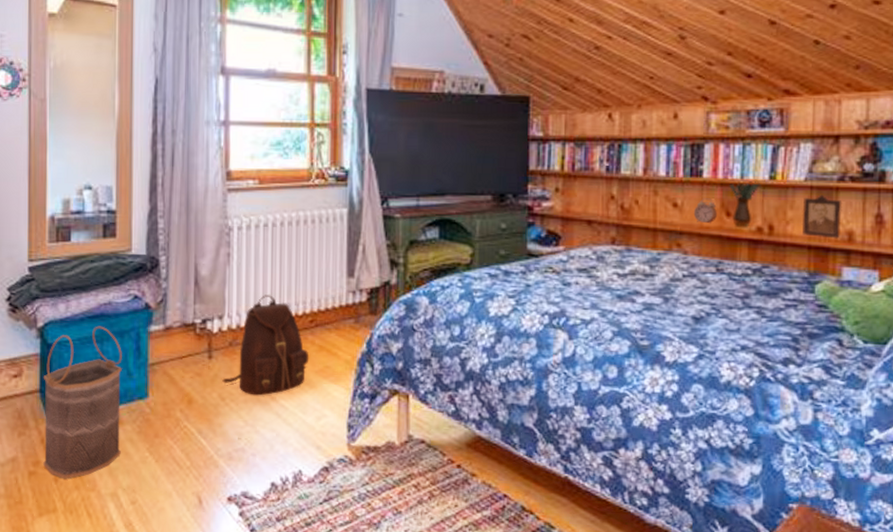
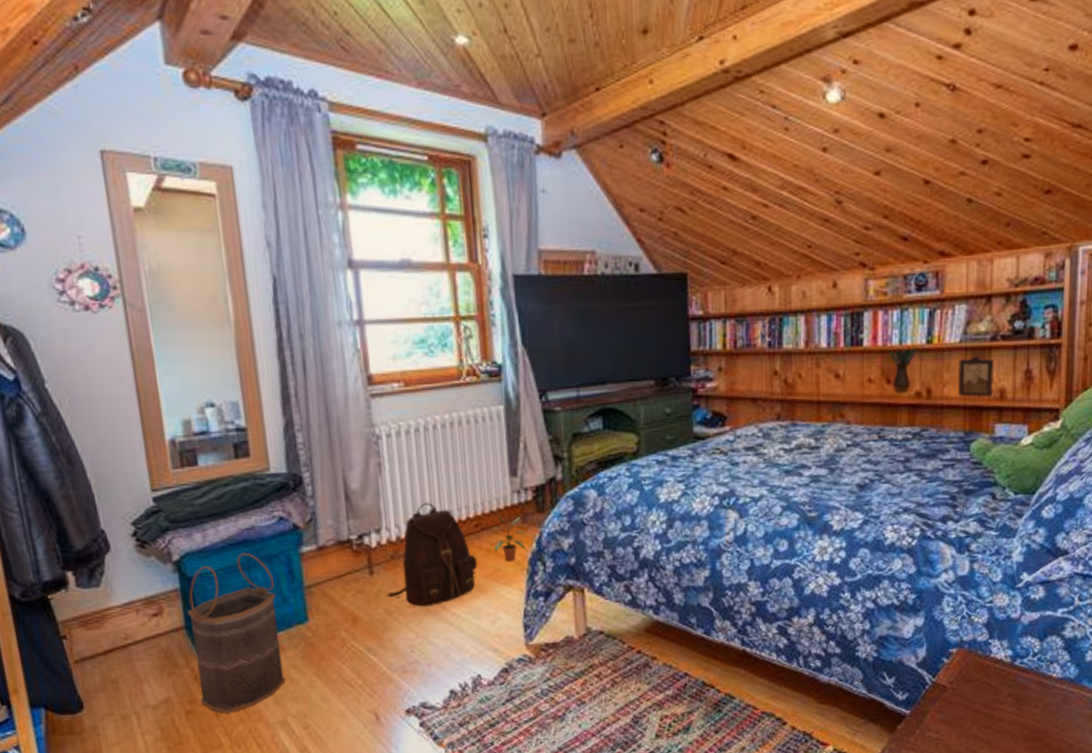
potted plant: none [323,313,361,359] -> present [491,515,529,561]
alarm clock: present [693,198,717,224] -> none [855,367,877,392]

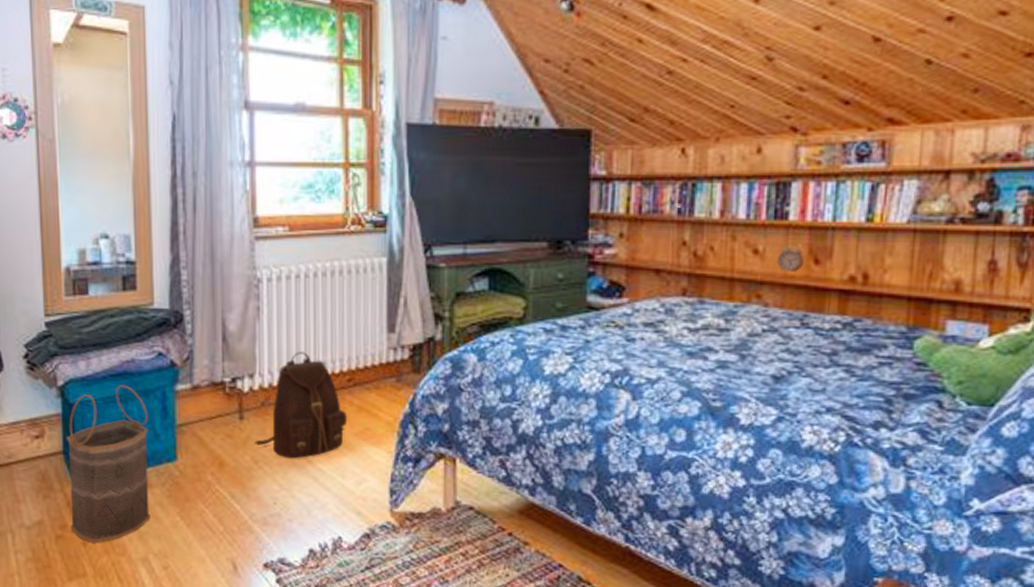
potted plant: present [491,515,529,561] -> none [362,371,403,421]
alarm clock: none [855,367,877,392] -> present [776,244,804,273]
vase: present [889,346,919,395] -> none [819,224,856,278]
photo frame: present [957,355,994,398] -> none [901,239,949,289]

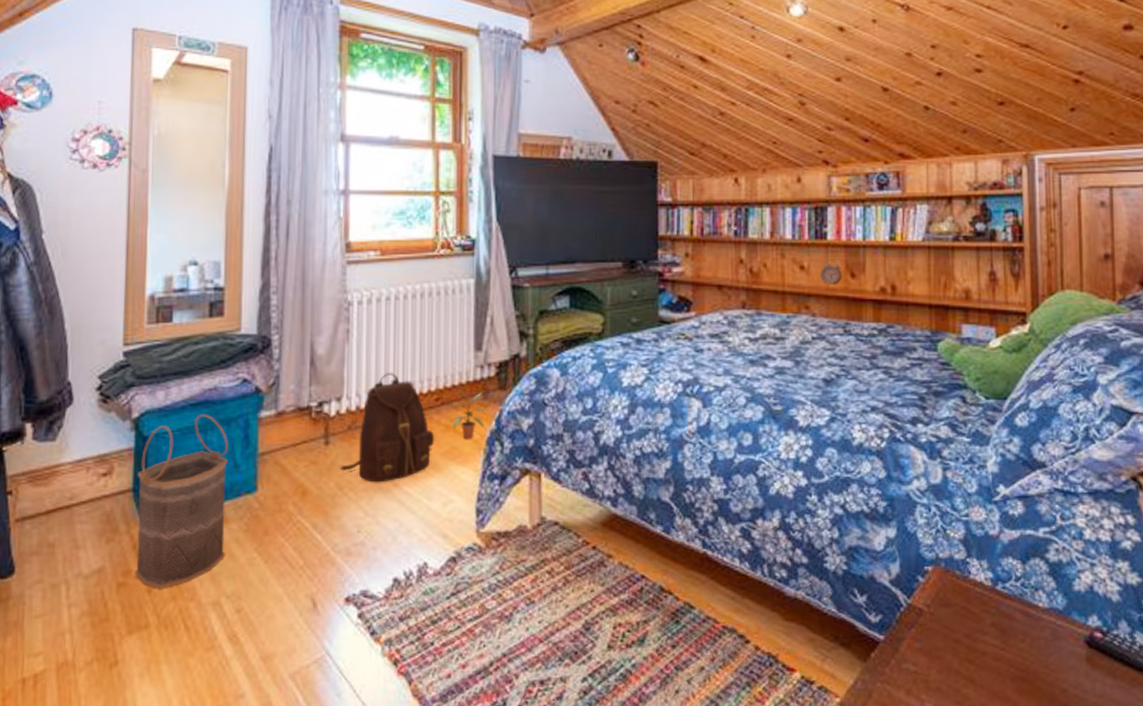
potted plant: none [362,371,403,421] -> present [449,390,489,439]

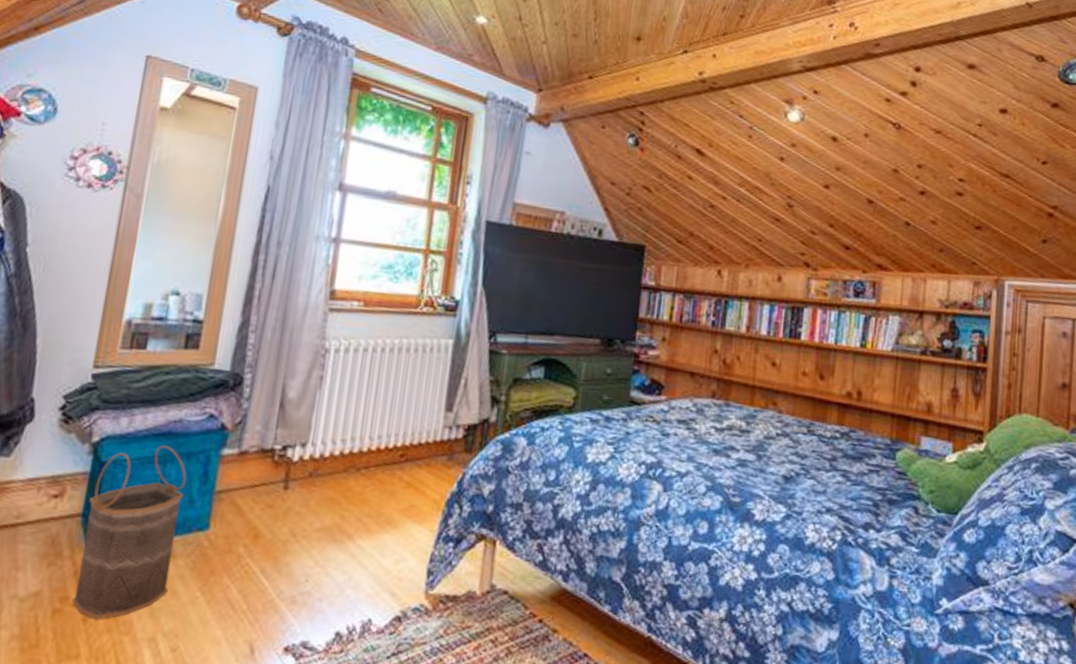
backpack: present [340,373,435,483] -> none [296,423,395,533]
potted plant: present [449,390,489,439] -> none [411,448,453,499]
alarm clock: present [819,260,842,285] -> none [790,360,812,385]

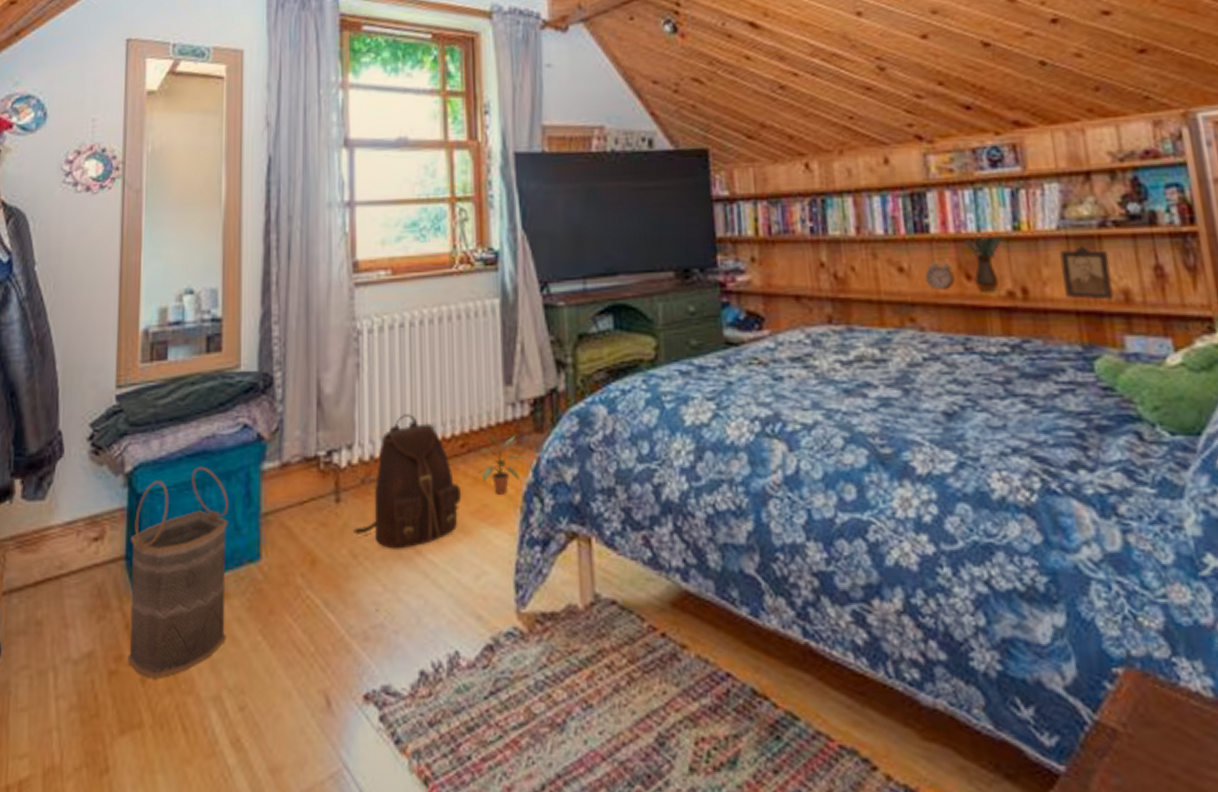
backpack: none [296,423,395,533] -> present [353,414,462,549]
potted plant: none [411,448,453,499] -> present [478,433,525,494]
alarm clock: none [790,360,812,385] -> present [924,259,955,291]
vase: none [824,347,853,393] -> present [964,234,1004,294]
photo frame: none [887,365,923,409] -> present [1059,245,1114,300]

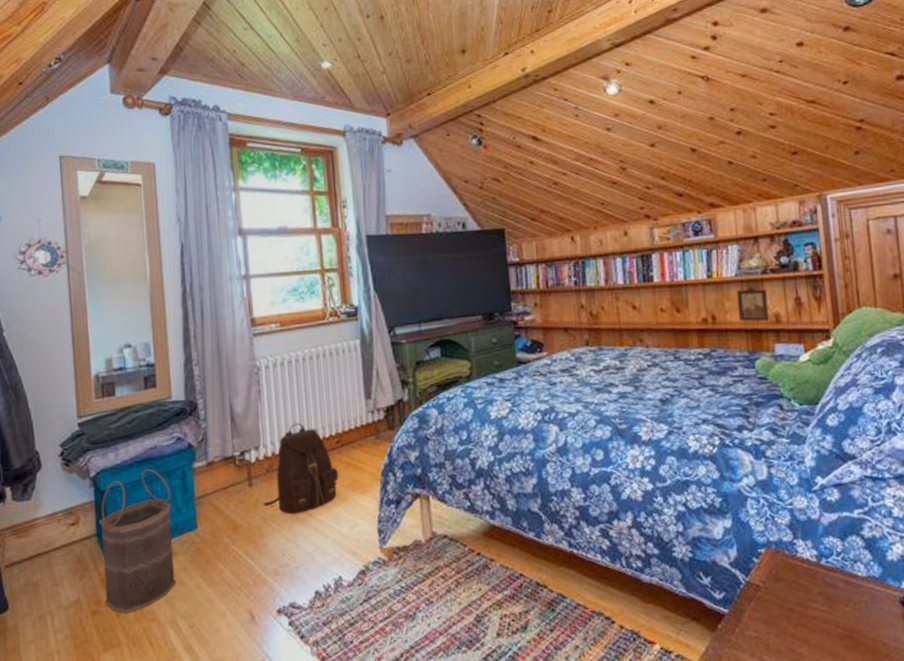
potted plant: present [478,433,525,494] -> none [350,432,382,473]
alarm clock: present [924,259,955,291] -> none [649,299,669,320]
vase: present [964,234,1004,294] -> none [676,281,702,321]

